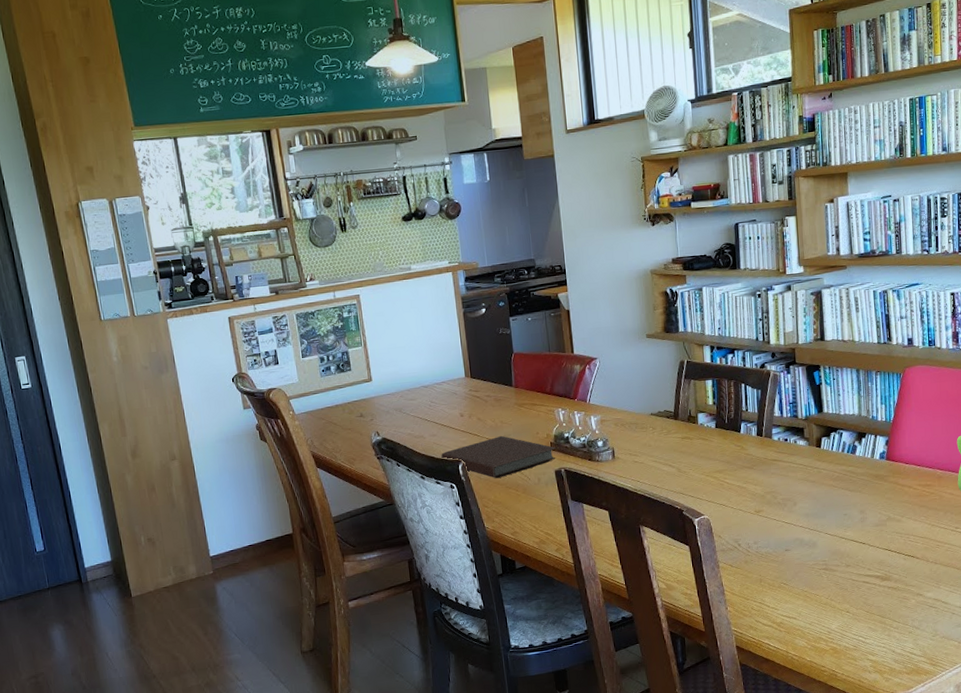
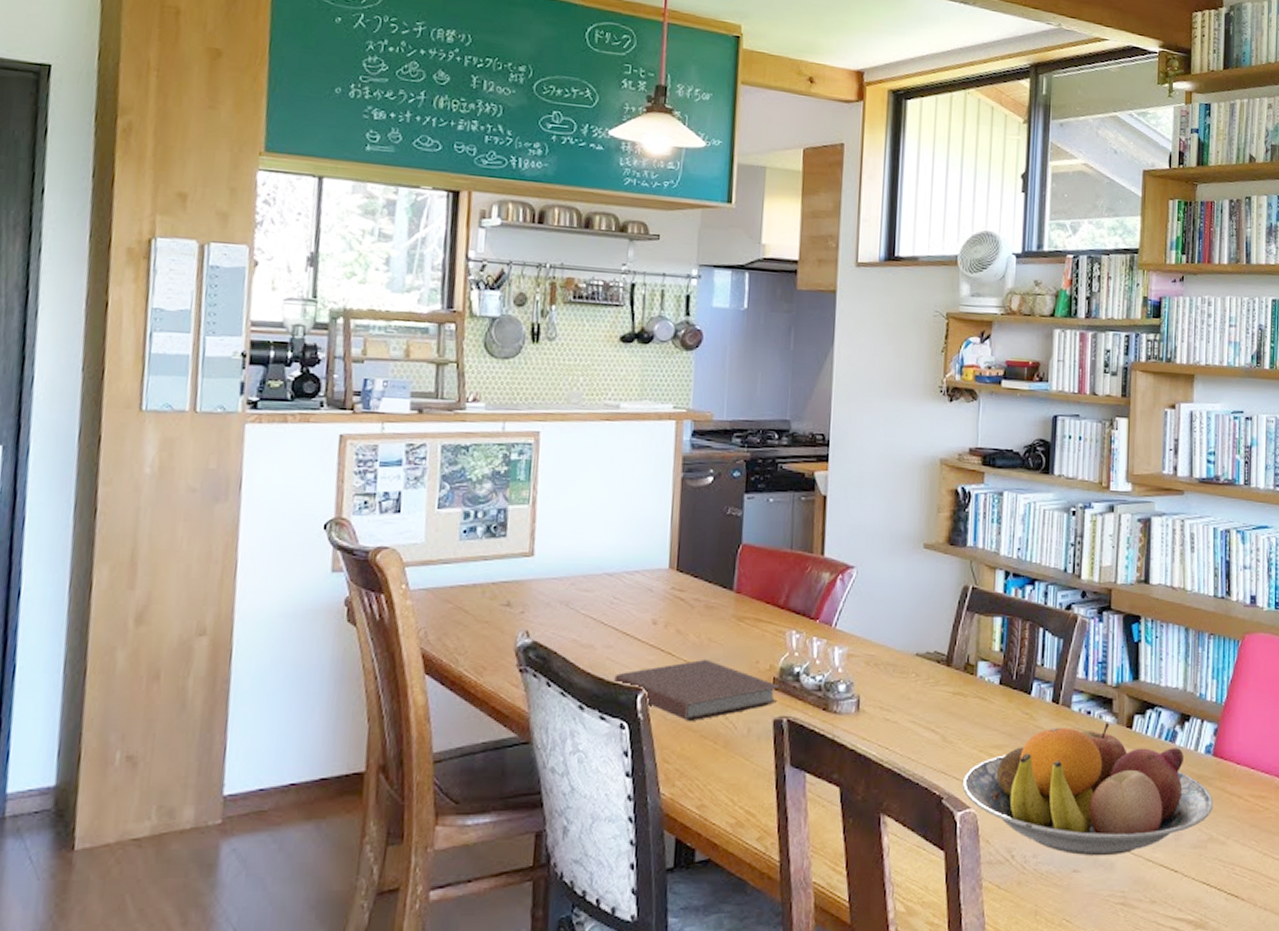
fruit bowl: none [696,445,890,539] -> present [962,722,1214,856]

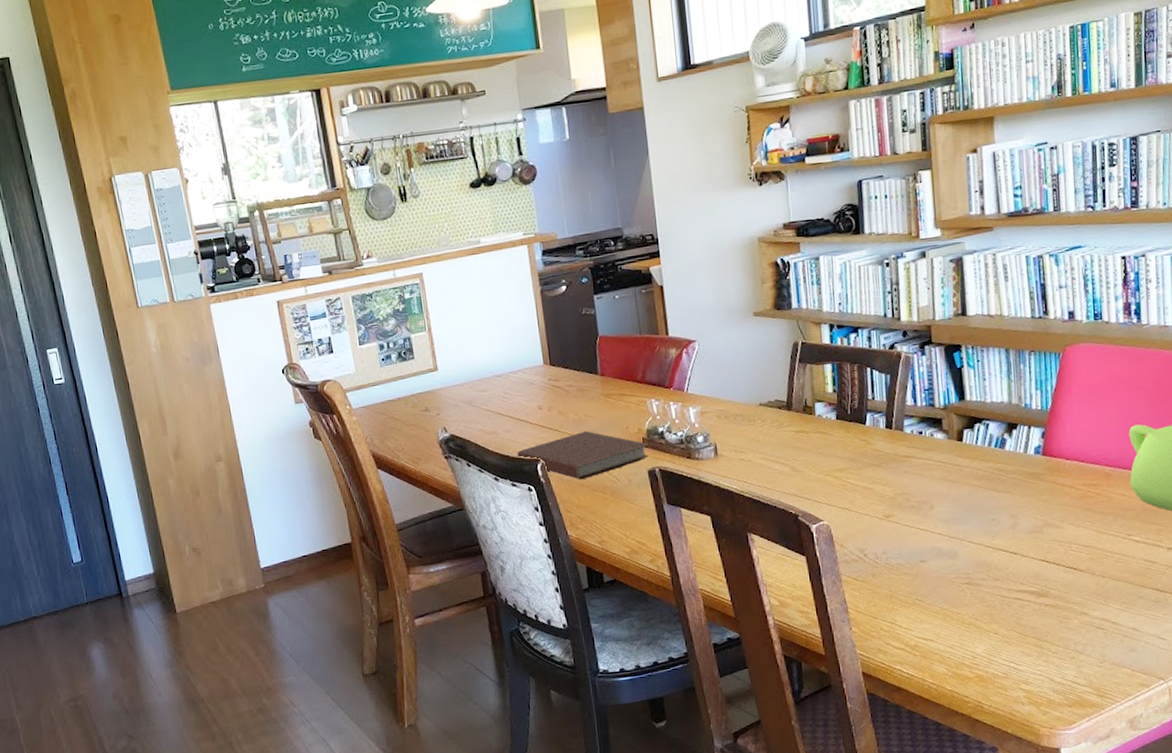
fruit bowl: present [962,722,1214,856] -> none [813,438,1047,549]

